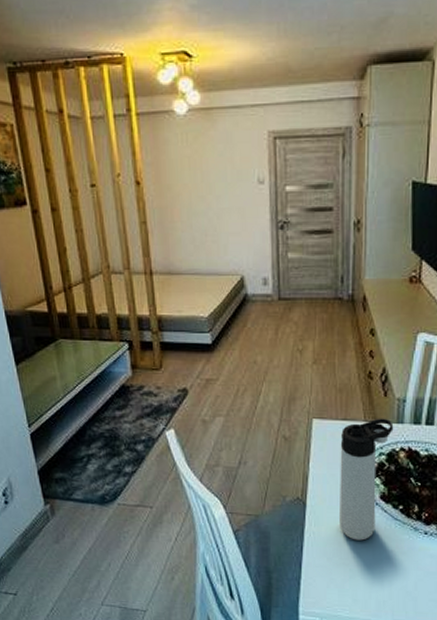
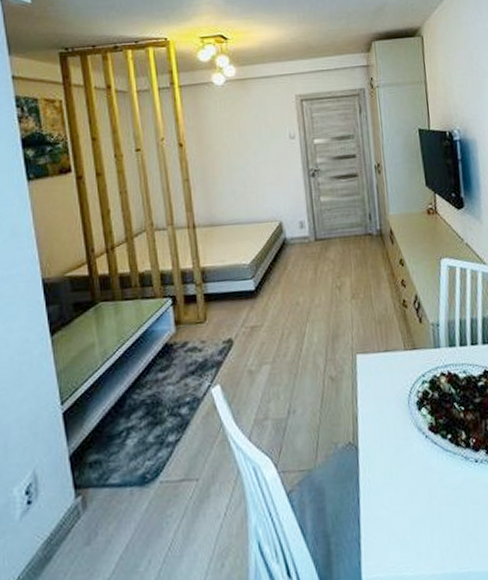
thermos bottle: present [340,418,394,541] -> none [384,344,432,482]

